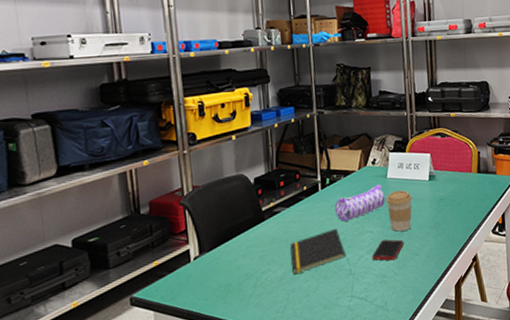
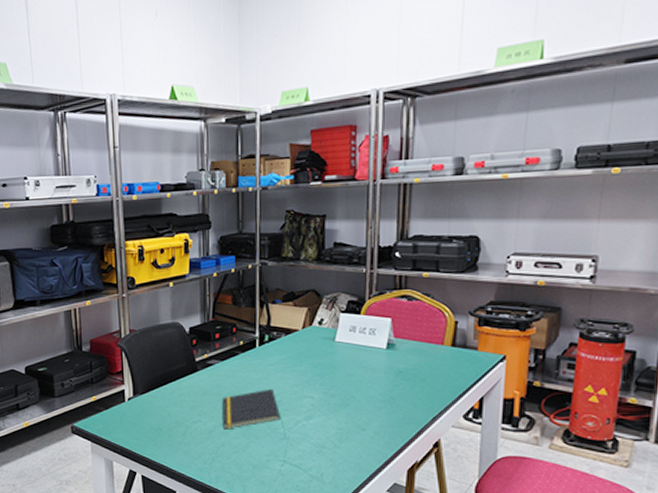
pencil case: present [334,184,385,222] -> none [271,347,331,383]
cell phone: present [372,239,404,261] -> none [310,408,349,431]
coffee cup: present [386,190,412,232] -> none [332,357,363,401]

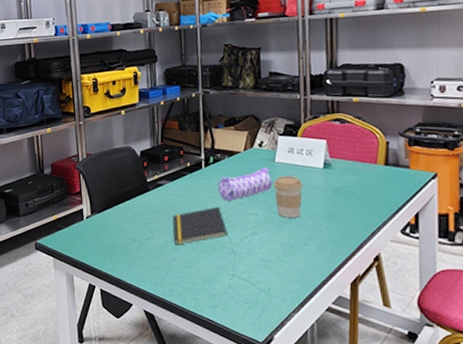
pencil case: none [271,347,331,383] -> present [217,168,272,201]
coffee cup: none [332,357,363,401] -> present [273,176,303,218]

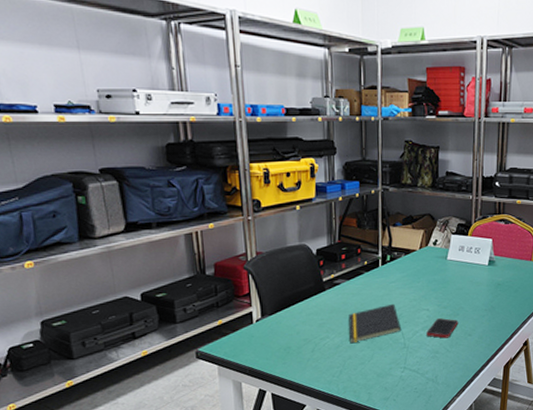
pencil case: present [217,168,272,201] -> none [393,265,444,298]
cell phone: none [256,224,292,246] -> present [426,318,459,338]
coffee cup: present [273,176,303,218] -> none [445,273,470,312]

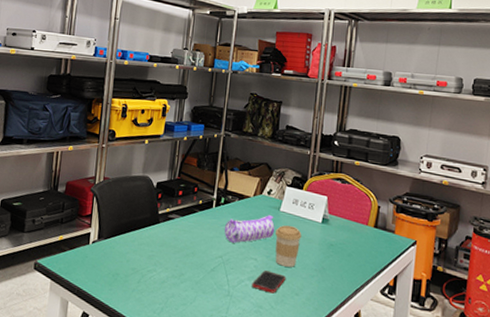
notepad: present [348,303,402,344] -> none [175,247,228,282]
pencil case: none [393,265,444,298] -> present [224,215,275,243]
coffee cup: none [445,273,470,312] -> present [275,225,302,267]

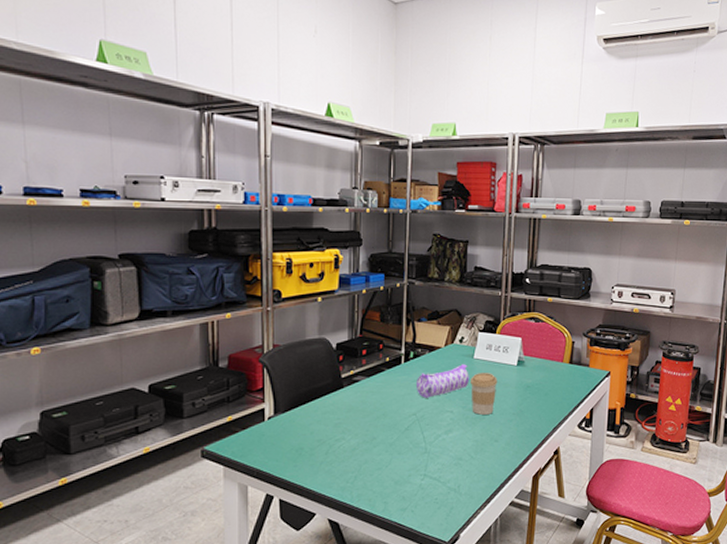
cell phone: present [252,270,286,294] -> none [450,422,485,444]

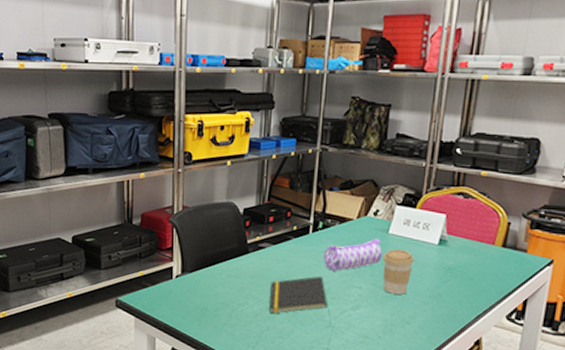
notepad: none [367,404,423,447] -> present [269,276,328,314]

